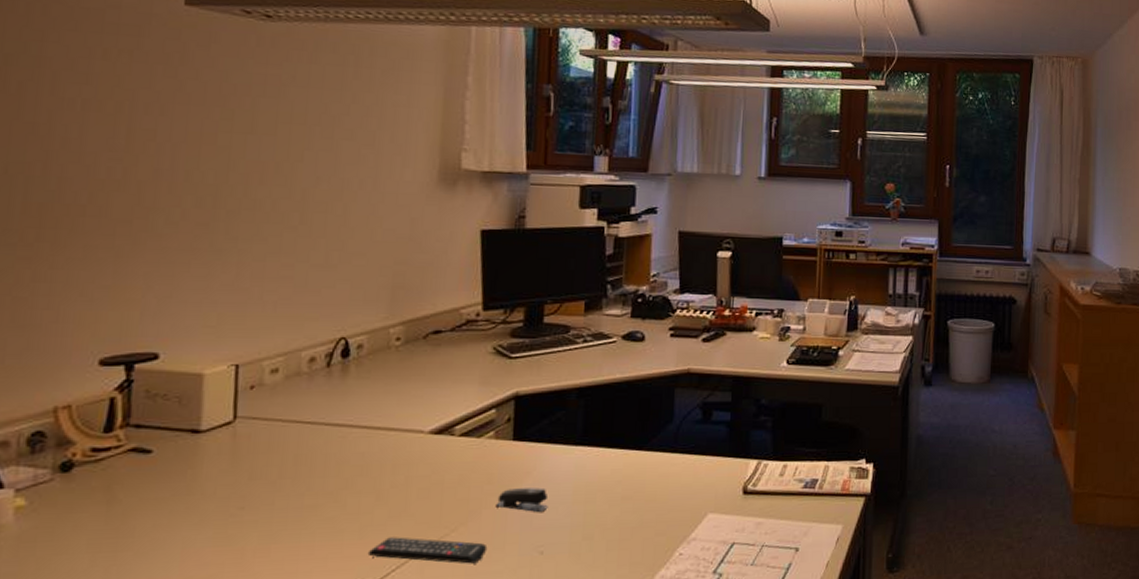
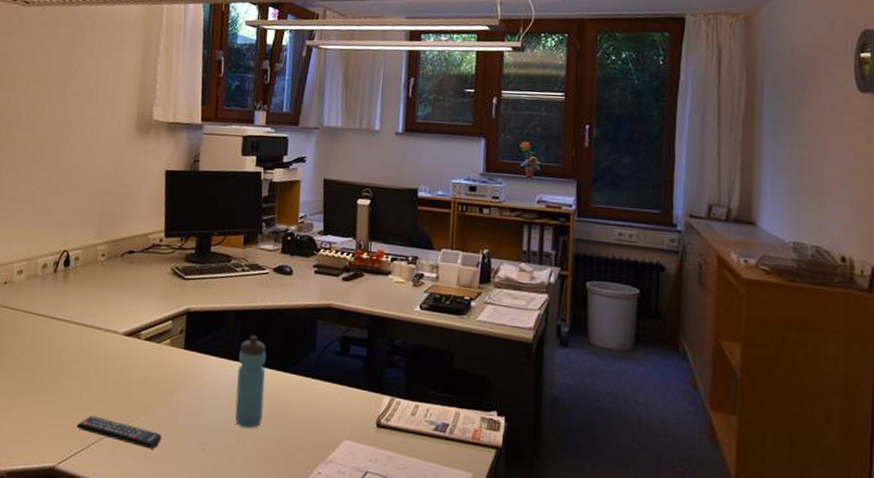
stapler: present [495,487,549,512] -> none [169,390,211,414]
water bottle: none [579,413,616,520] -> present [234,335,266,429]

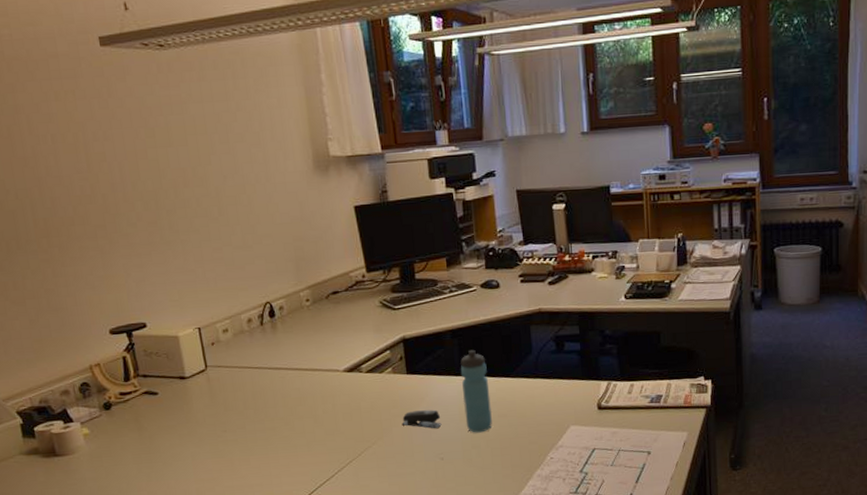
remote control: present [76,415,162,450] -> none [316,449,401,468]
stapler: none [169,390,211,414] -> present [402,409,442,428]

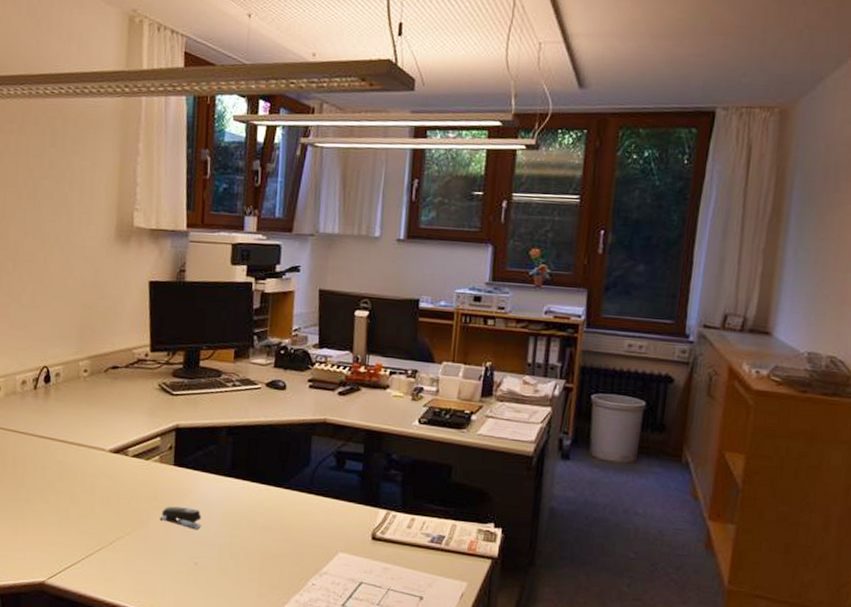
water bottle: present [460,349,493,433] -> none [227,451,259,543]

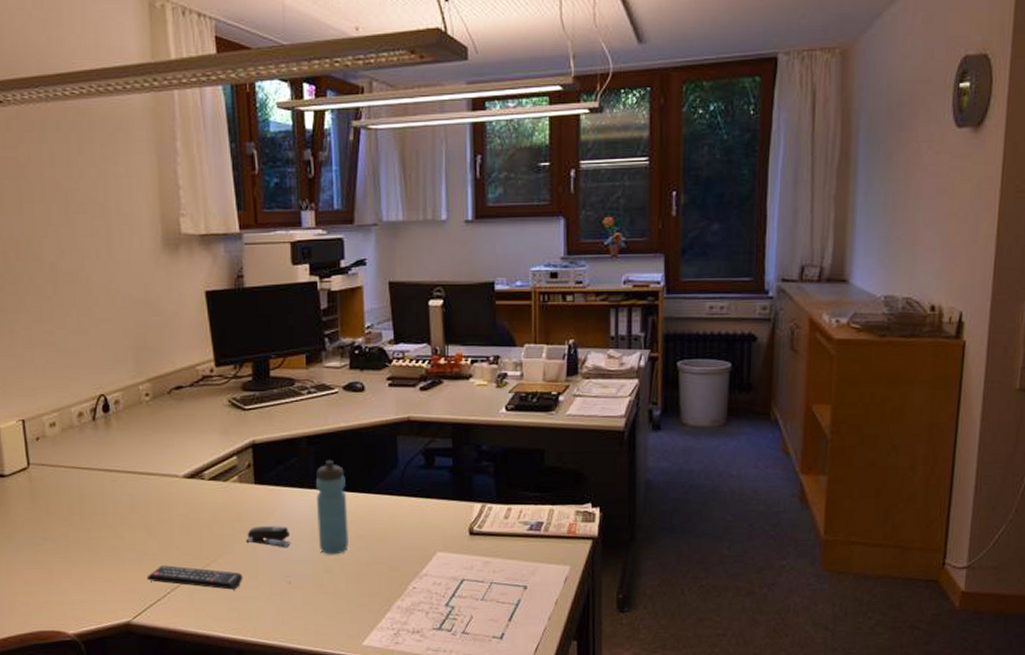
remote control: none [65,532,154,564] -> present [146,565,243,590]
water bottle: none [227,451,259,543] -> present [315,459,350,555]

